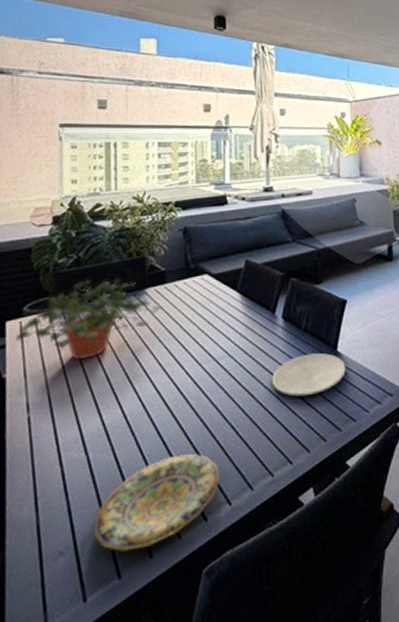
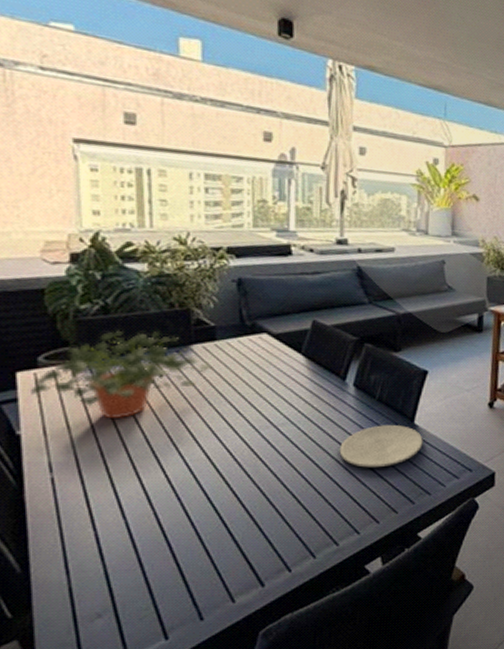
plate: present [92,453,220,552] -> none [134,520,280,614]

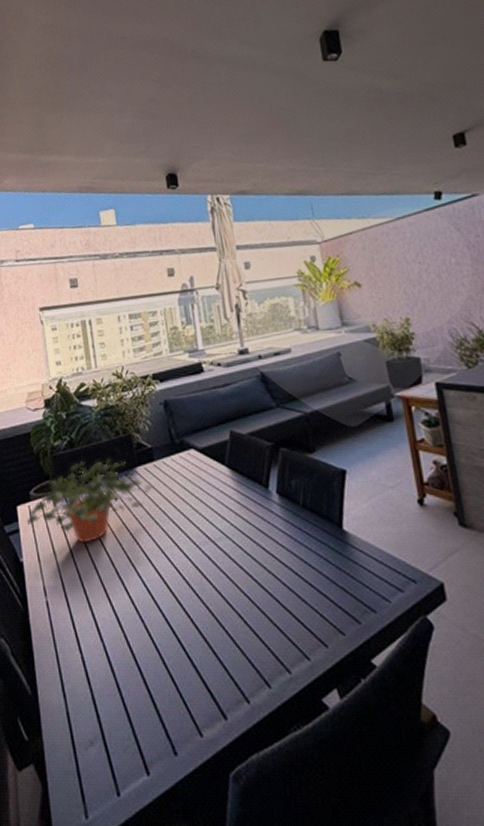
plate: present [339,425,423,468] -> none [274,532,357,583]

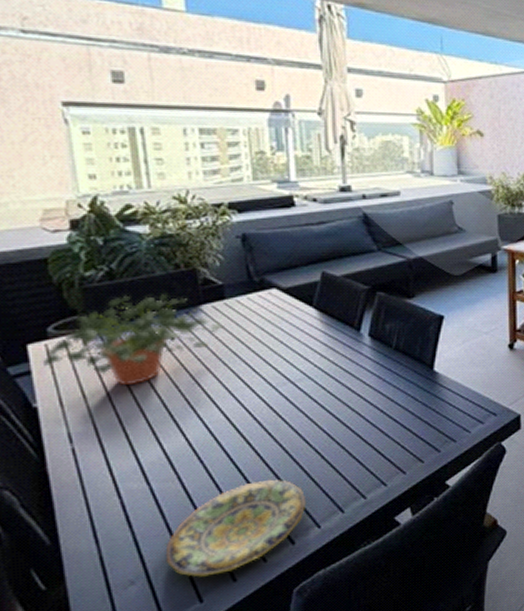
plate: none [117,643,235,746] -> present [165,479,307,577]

